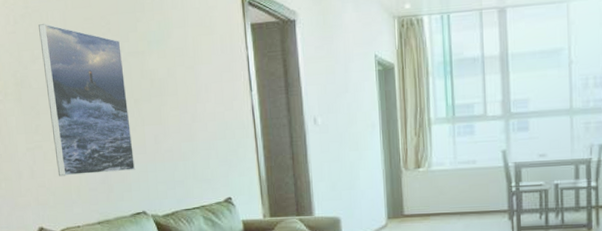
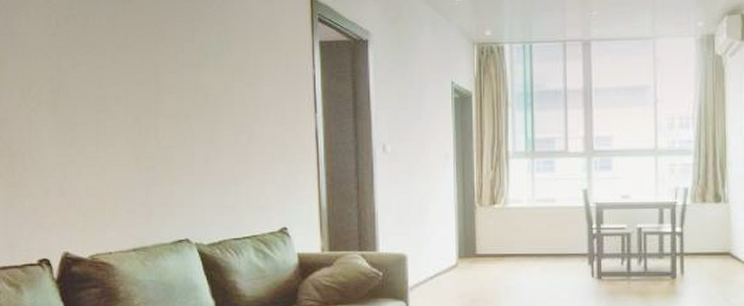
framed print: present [38,23,136,177] -> none [84,26,181,196]

